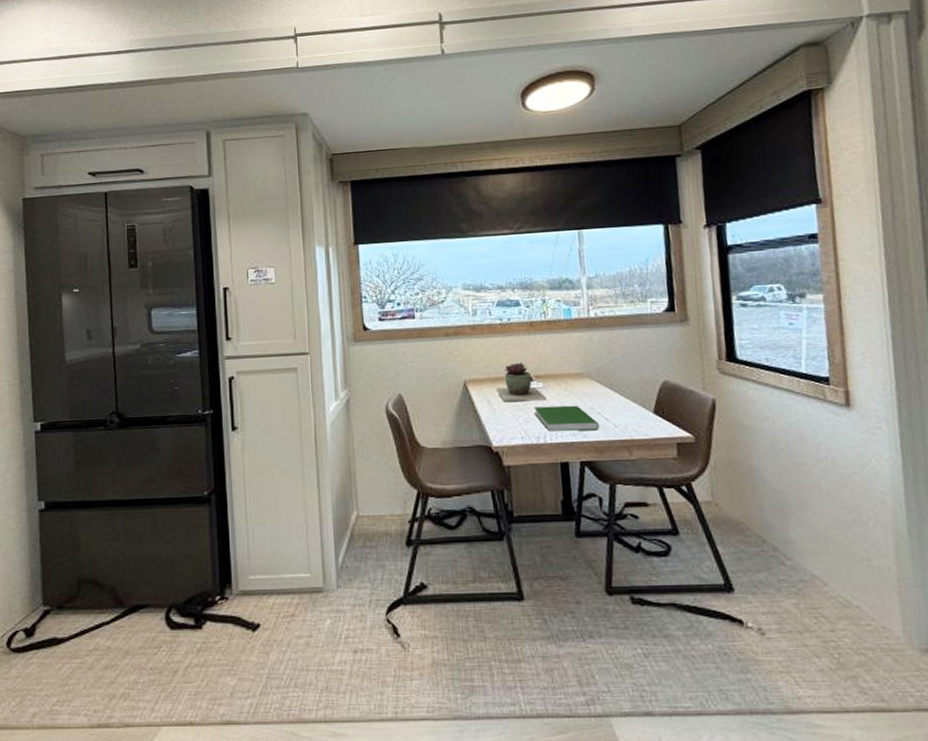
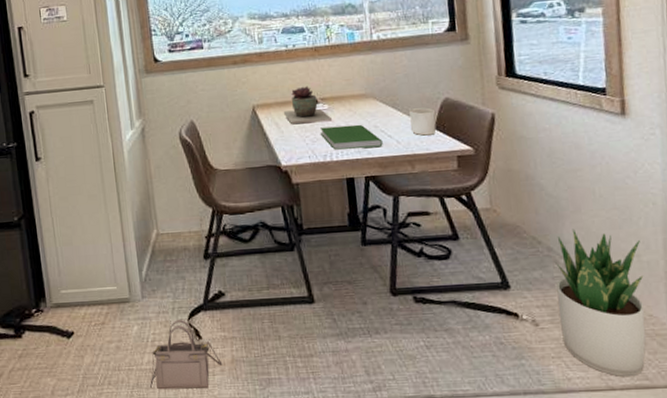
handbag: none [341,613,422,695] -> present [150,319,223,390]
mug: none [627,390,655,420] -> present [409,107,437,136]
planter: none [781,527,881,696] -> present [555,228,646,376]

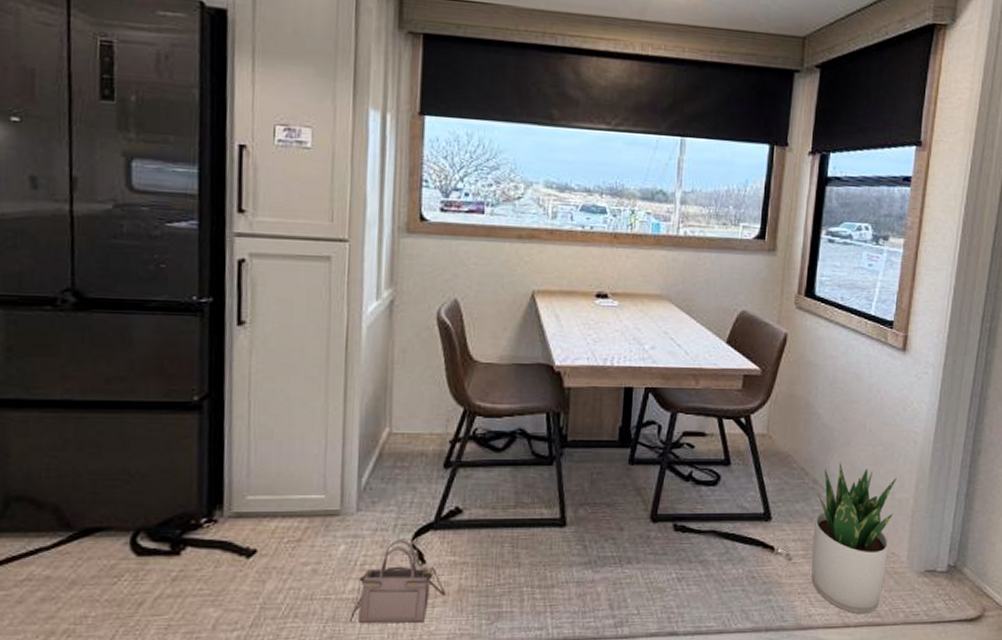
succulent plant: present [283,86,333,125] -> none [566,276,621,321]
hardcover book: present [320,124,383,150] -> none [605,326,670,357]
mug: present [409,107,437,136] -> none [702,318,731,349]

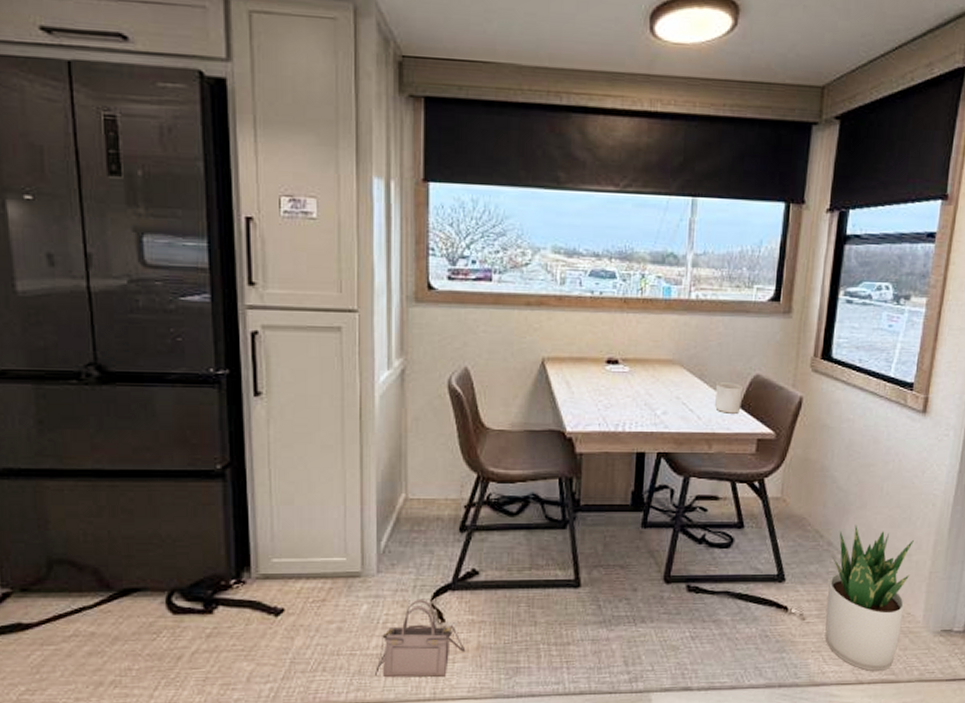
mug: none [702,318,731,349] -> present [715,382,744,414]

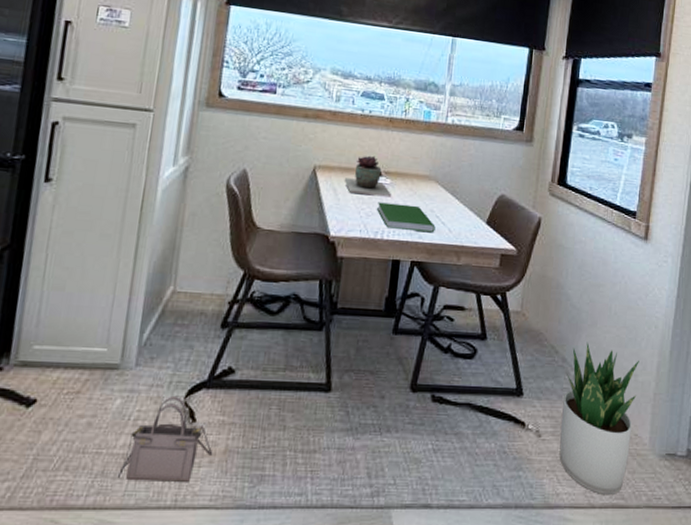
succulent plant: none [577,342,632,387] -> present [344,155,392,197]
hardcover book: none [616,392,683,422] -> present [377,202,436,233]
mug: present [715,382,744,414] -> none [465,199,491,229]

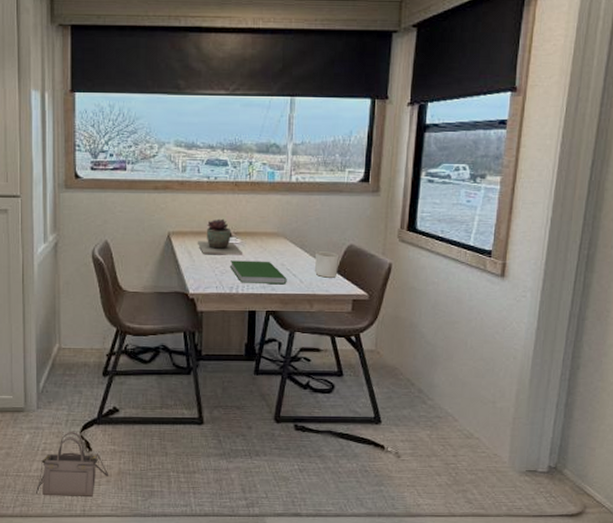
mug: none [465,199,491,229] -> present [315,251,340,278]
planter: present [559,342,639,494] -> none [418,374,497,505]

